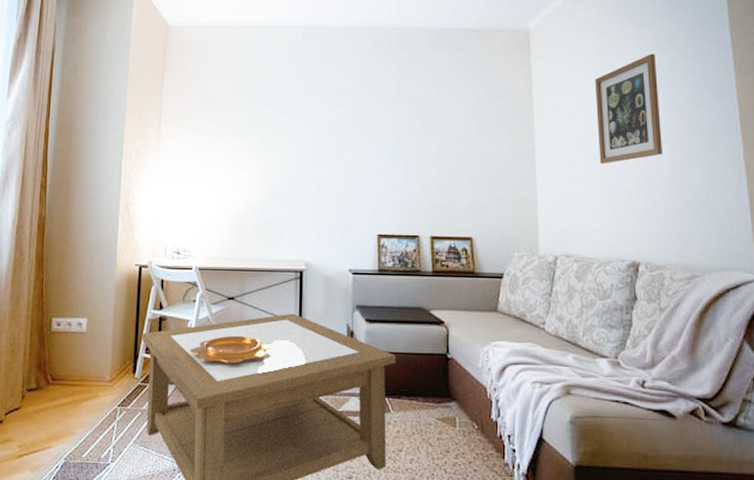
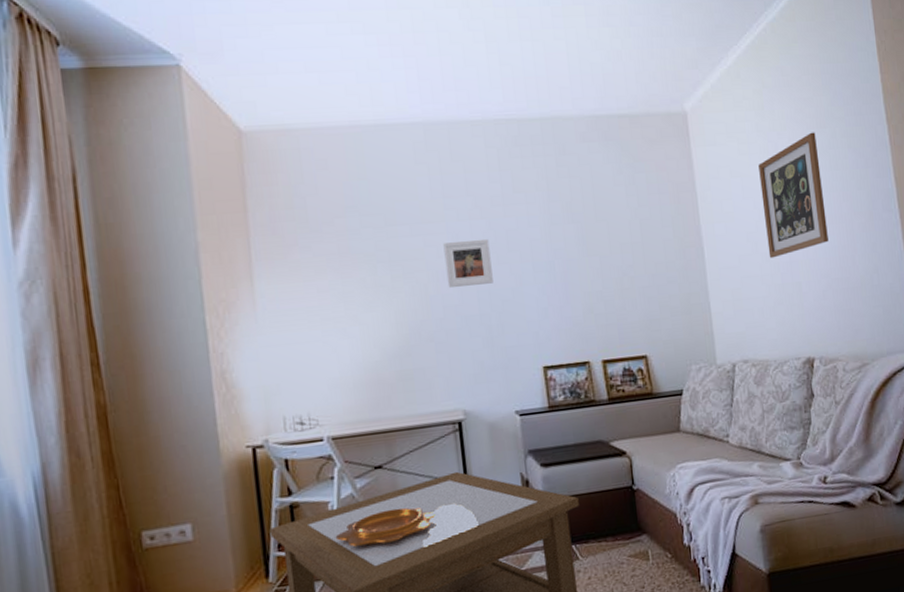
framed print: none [306,122,344,160] -> present [443,238,493,289]

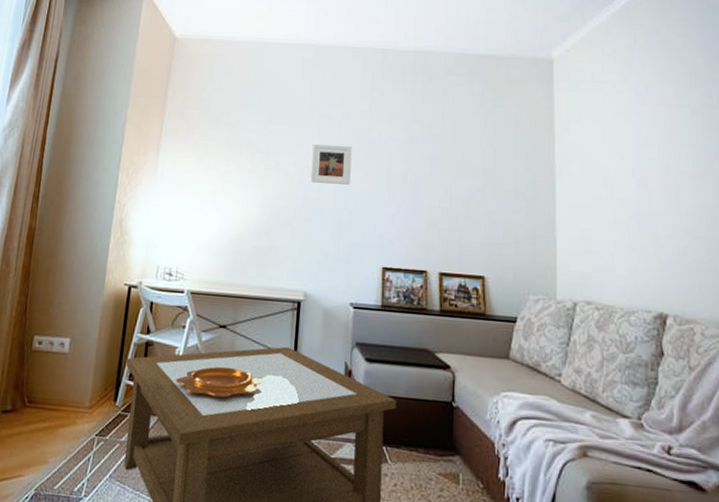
wall art: present [758,132,829,259] -> none [623,90,695,206]

